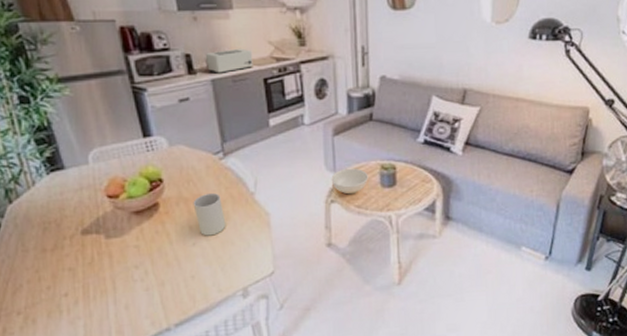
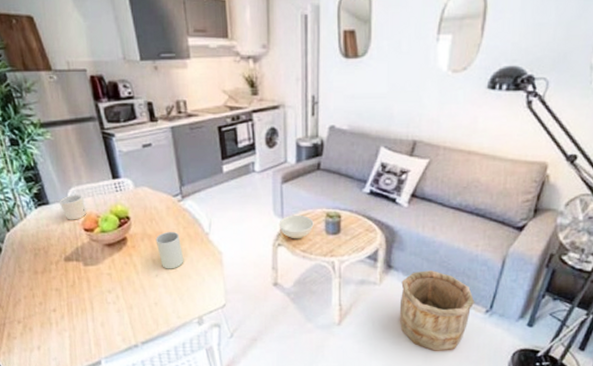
mug: none [77,156,111,186] -> present [59,195,87,220]
toaster: present [205,48,253,75] -> none [165,97,209,122]
wooden bucket: none [460,219,535,305] -> present [399,270,475,351]

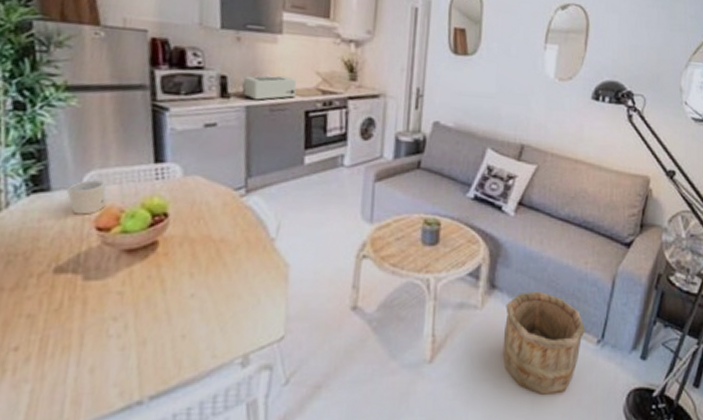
cup: present [155,231,184,269] -> none [199,234,236,287]
toaster: none [165,97,209,122] -> present [243,75,297,102]
bowl: present [279,214,314,239] -> none [366,219,409,250]

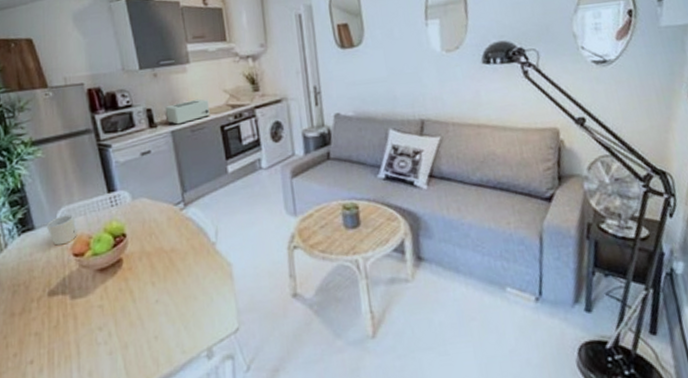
wooden bucket: present [502,291,586,395] -> none [435,257,522,358]

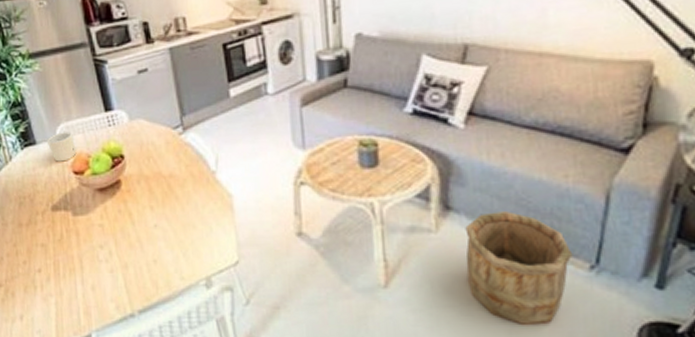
toaster: present [165,98,210,126] -> none [162,11,211,42]
wooden bucket: none [435,257,522,358] -> present [465,211,573,325]

